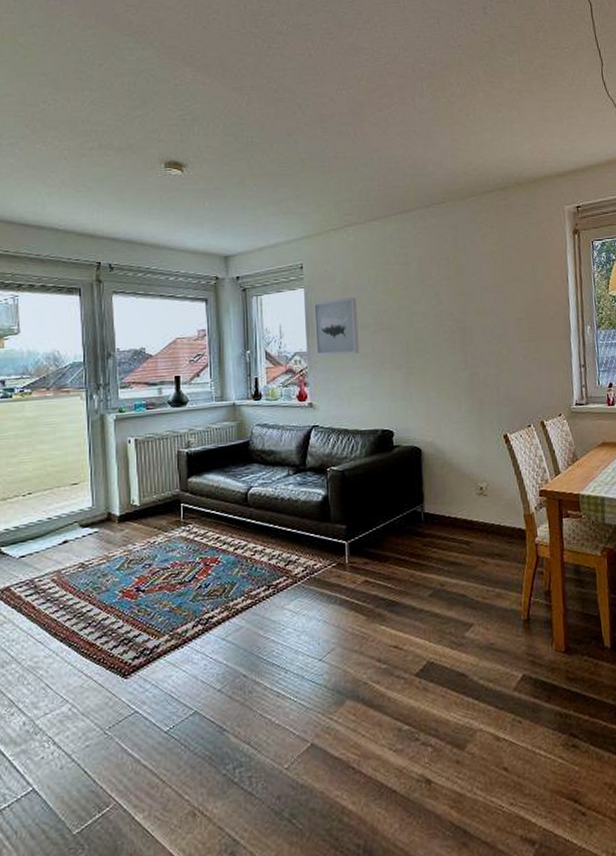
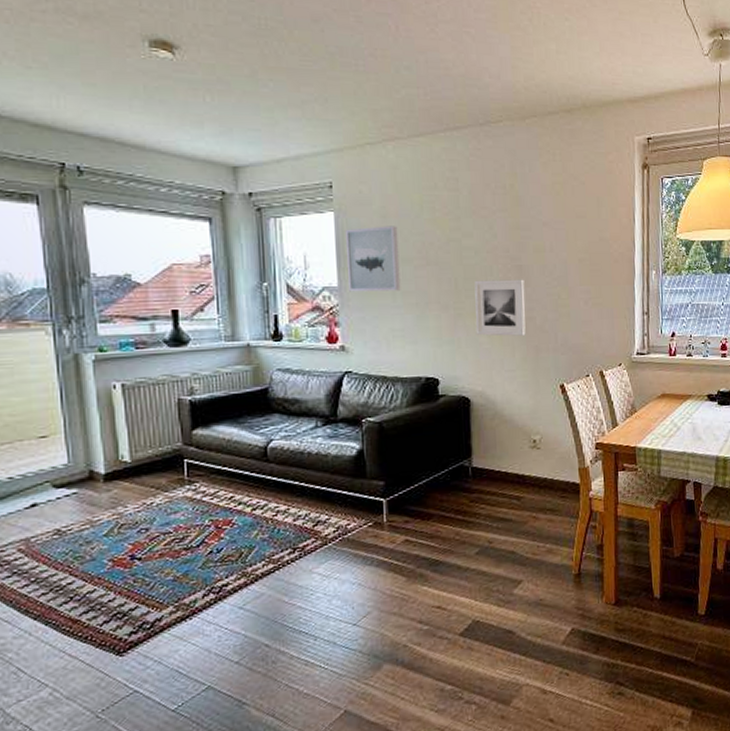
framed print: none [423,339,470,391] -> present [474,279,526,336]

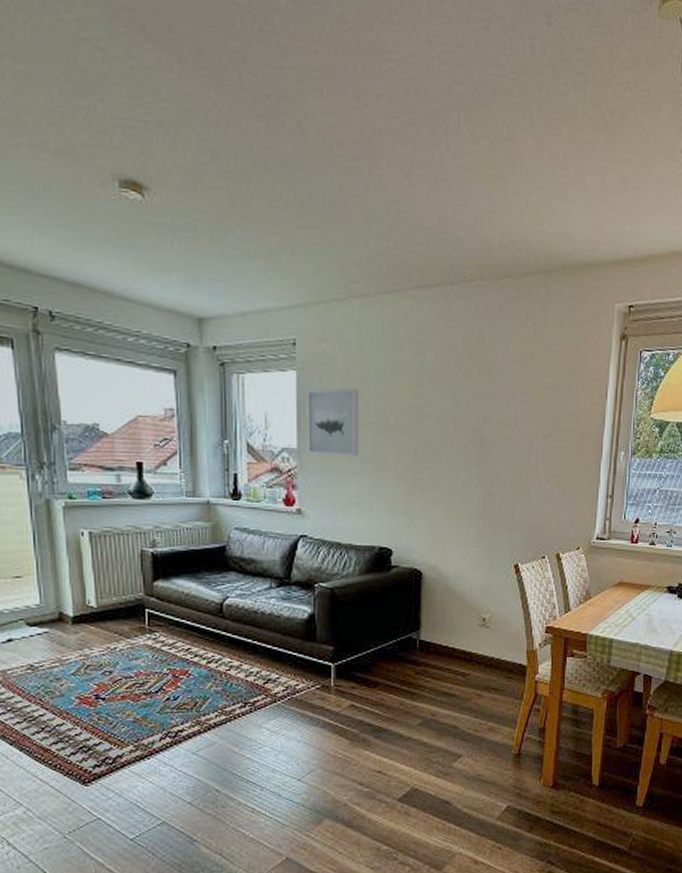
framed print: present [474,279,526,336] -> none [432,450,485,511]

